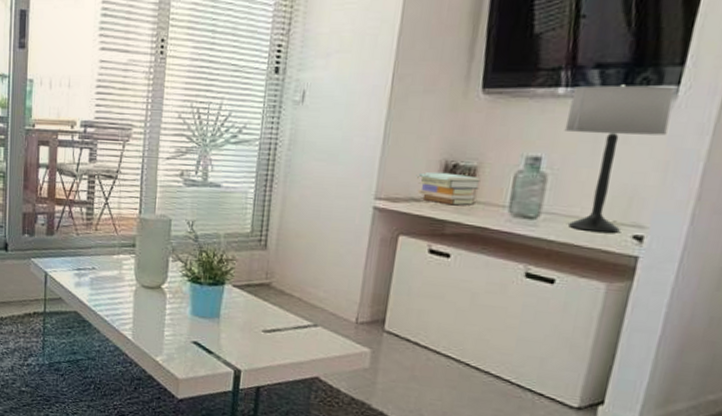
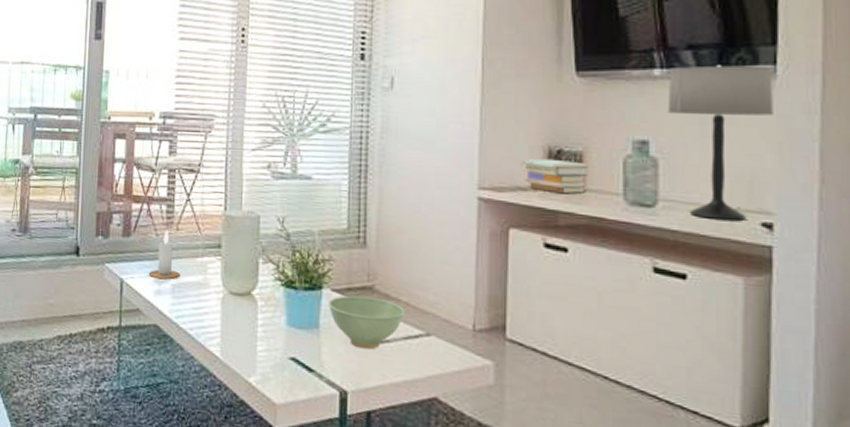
candle: none [69,230,99,273] -> present [148,230,181,280]
bowl: none [228,290,297,337] -> present [327,295,405,350]

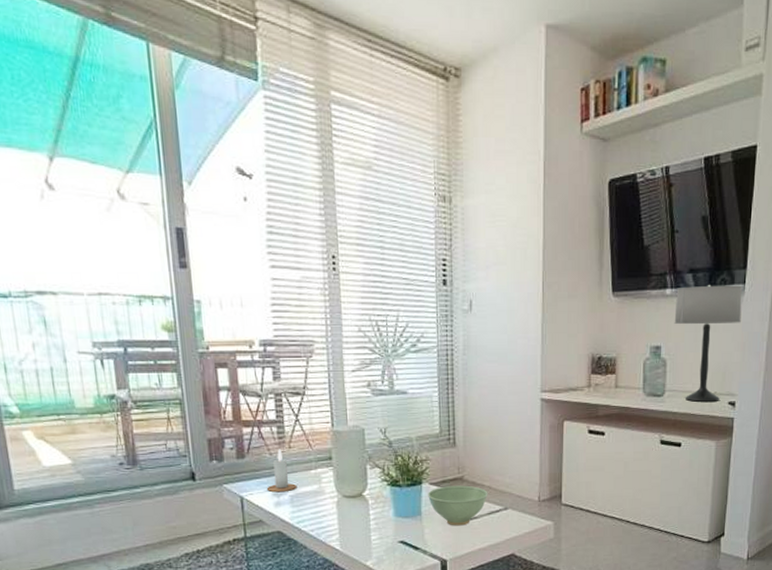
books: present [519,158,588,195] -> none [571,364,620,391]

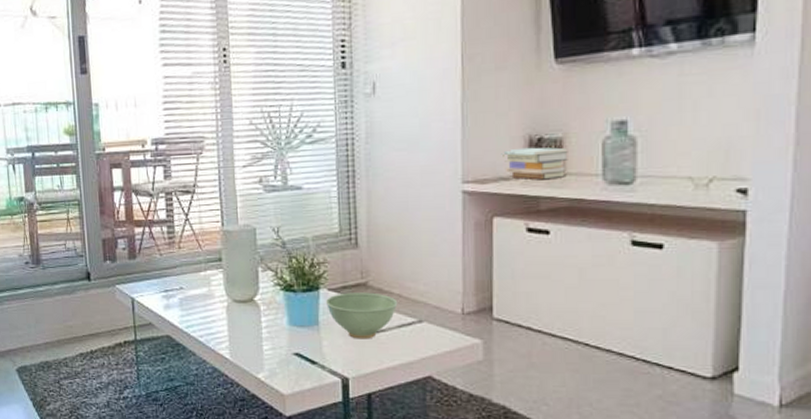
candle: present [266,449,297,493] -> none [156,249,187,295]
books: none [571,364,620,391] -> present [501,147,568,180]
table lamp: present [674,285,743,402] -> none [646,34,752,190]

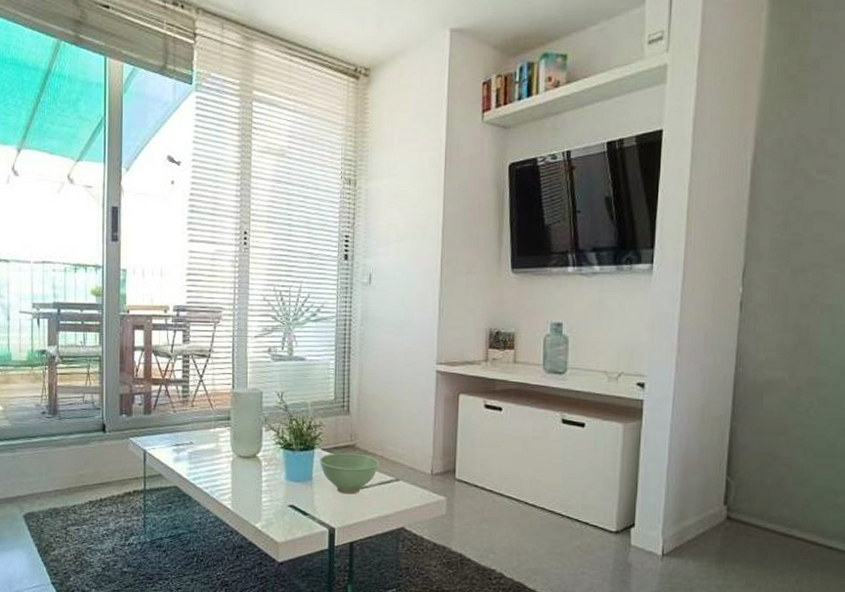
books: present [501,147,568,180] -> none [468,338,519,366]

